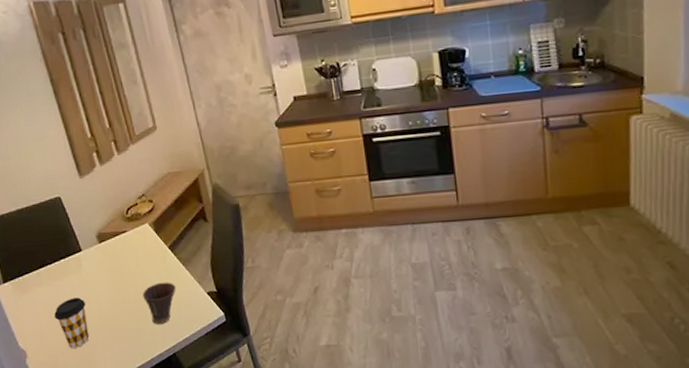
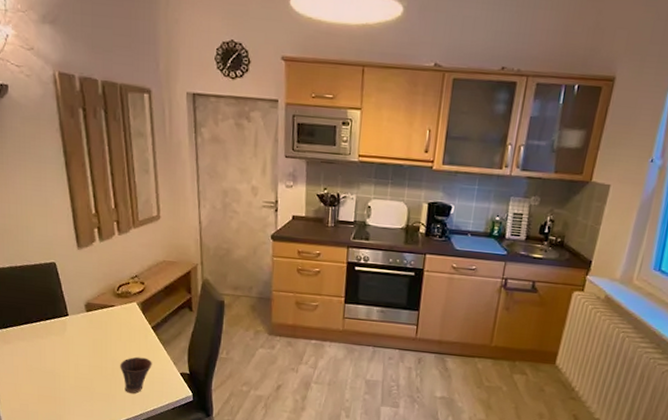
coffee cup: present [54,297,90,349] -> none [31,356,64,402]

